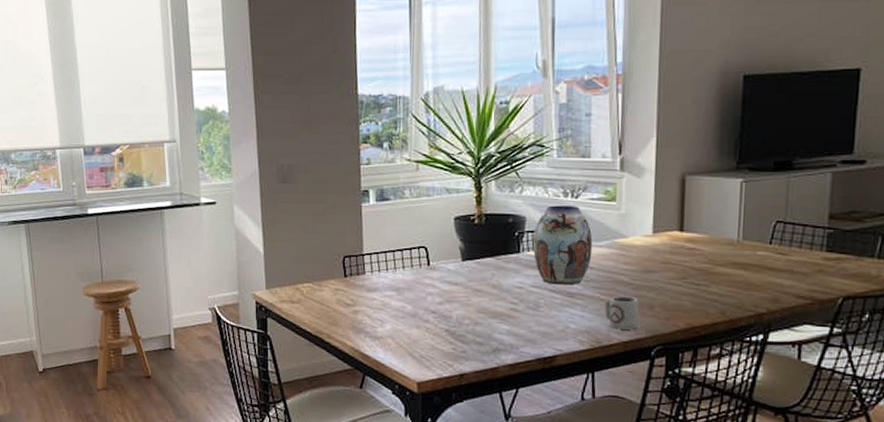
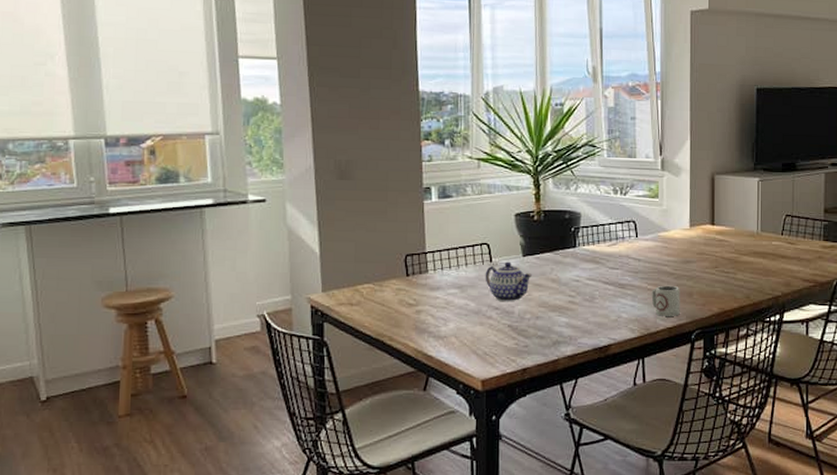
teapot: none [422,265,471,306] -> present [485,261,532,301]
vase: present [533,205,593,285] -> none [588,202,640,277]

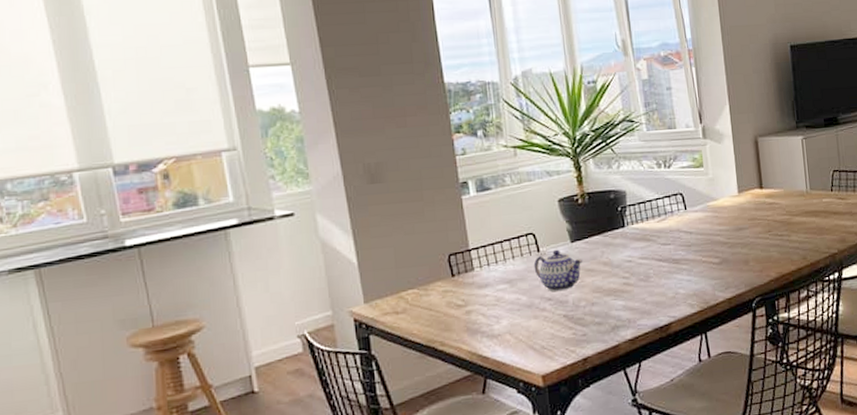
cup: present [651,285,680,316] -> none [706,255,738,288]

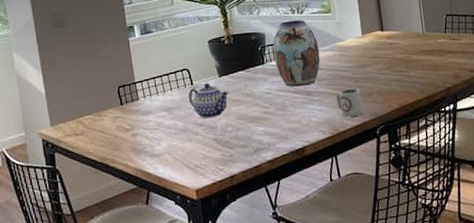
vase: none [635,175,690,254] -> present [273,20,320,87]
cup: none [706,255,738,288] -> present [335,88,364,117]

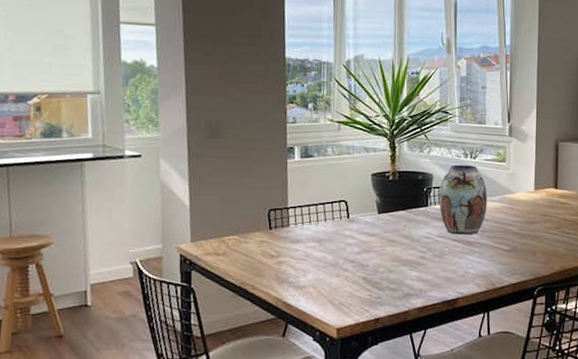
teapot: present [188,83,229,118] -> none [342,218,386,255]
cup: present [335,88,364,117] -> none [497,244,524,273]

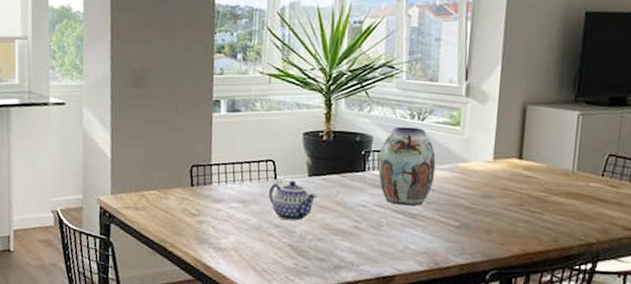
teapot: none [342,218,386,255] -> present [268,180,316,221]

